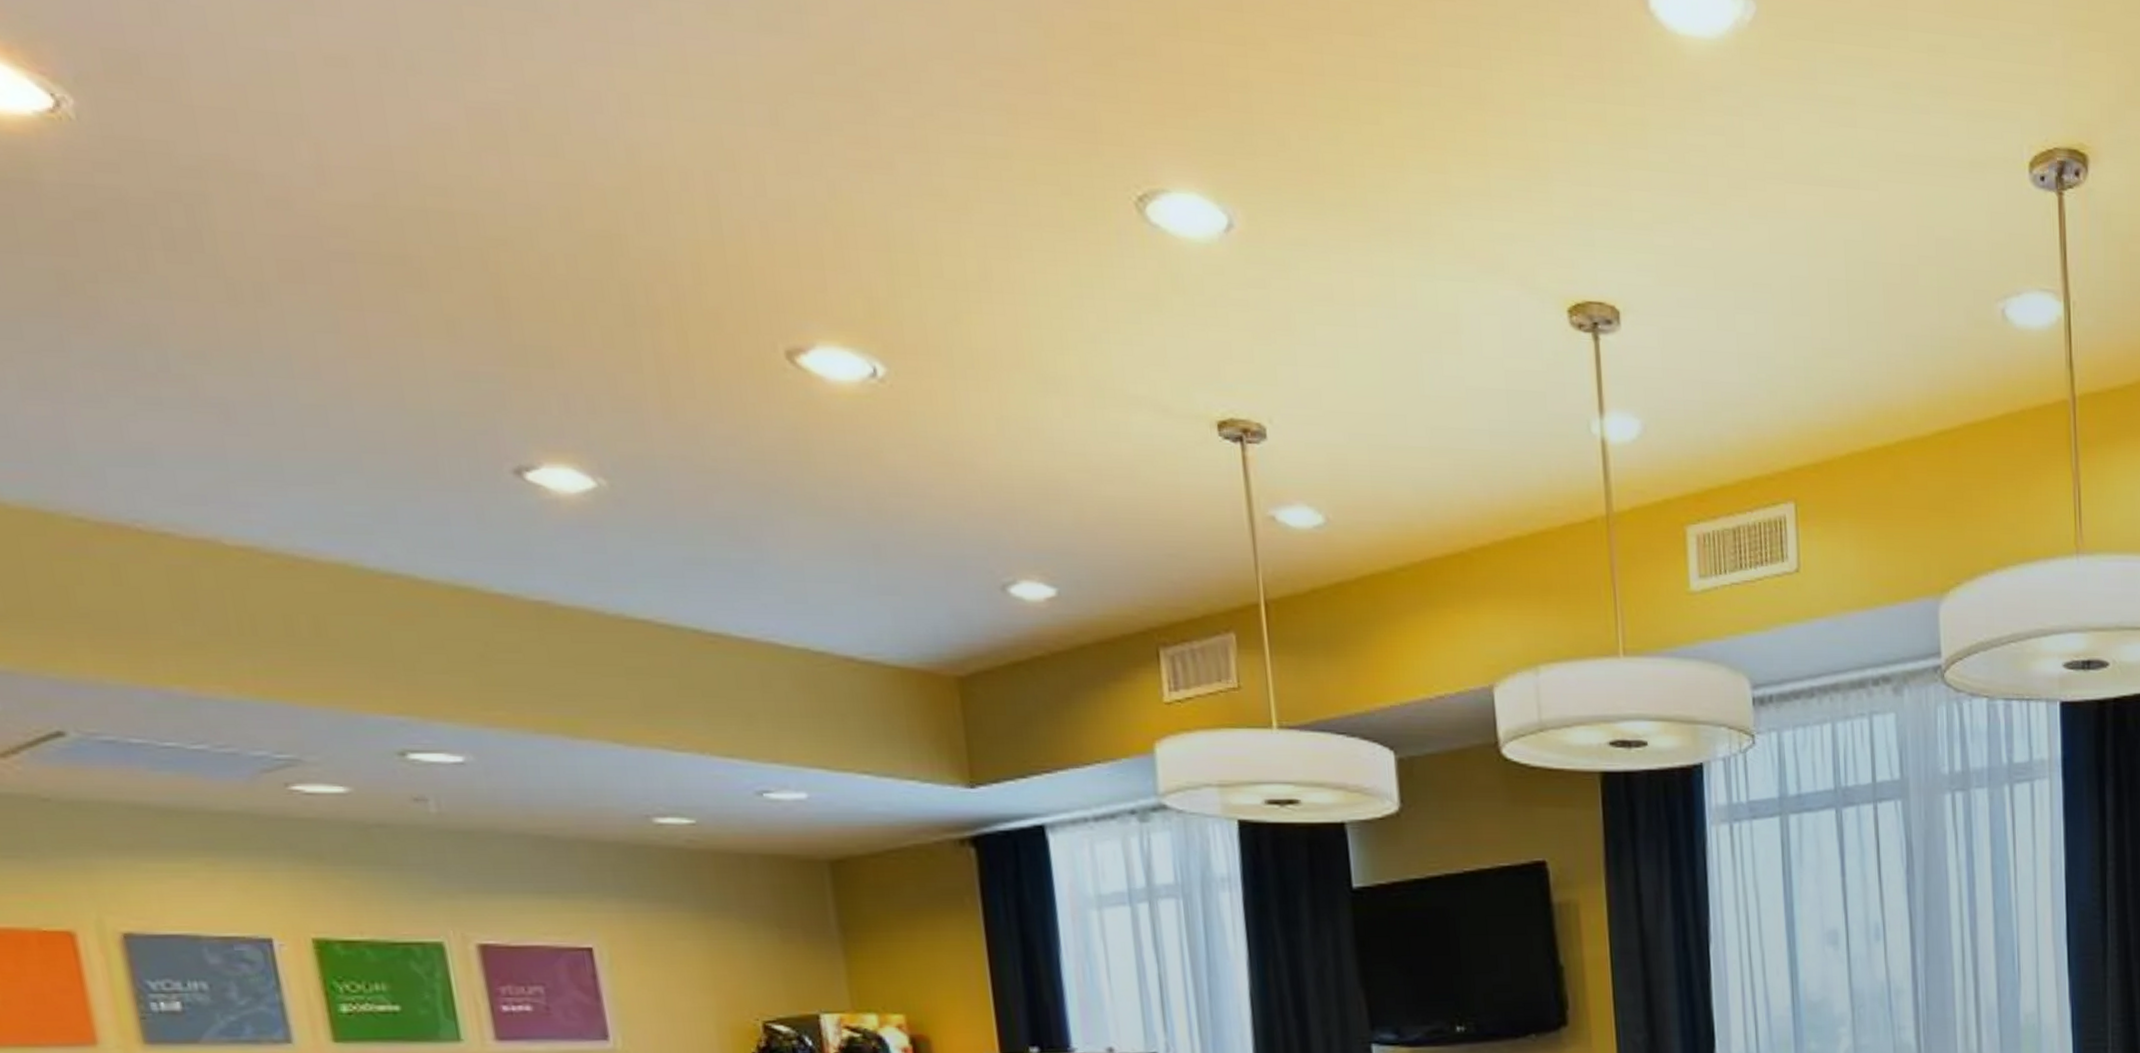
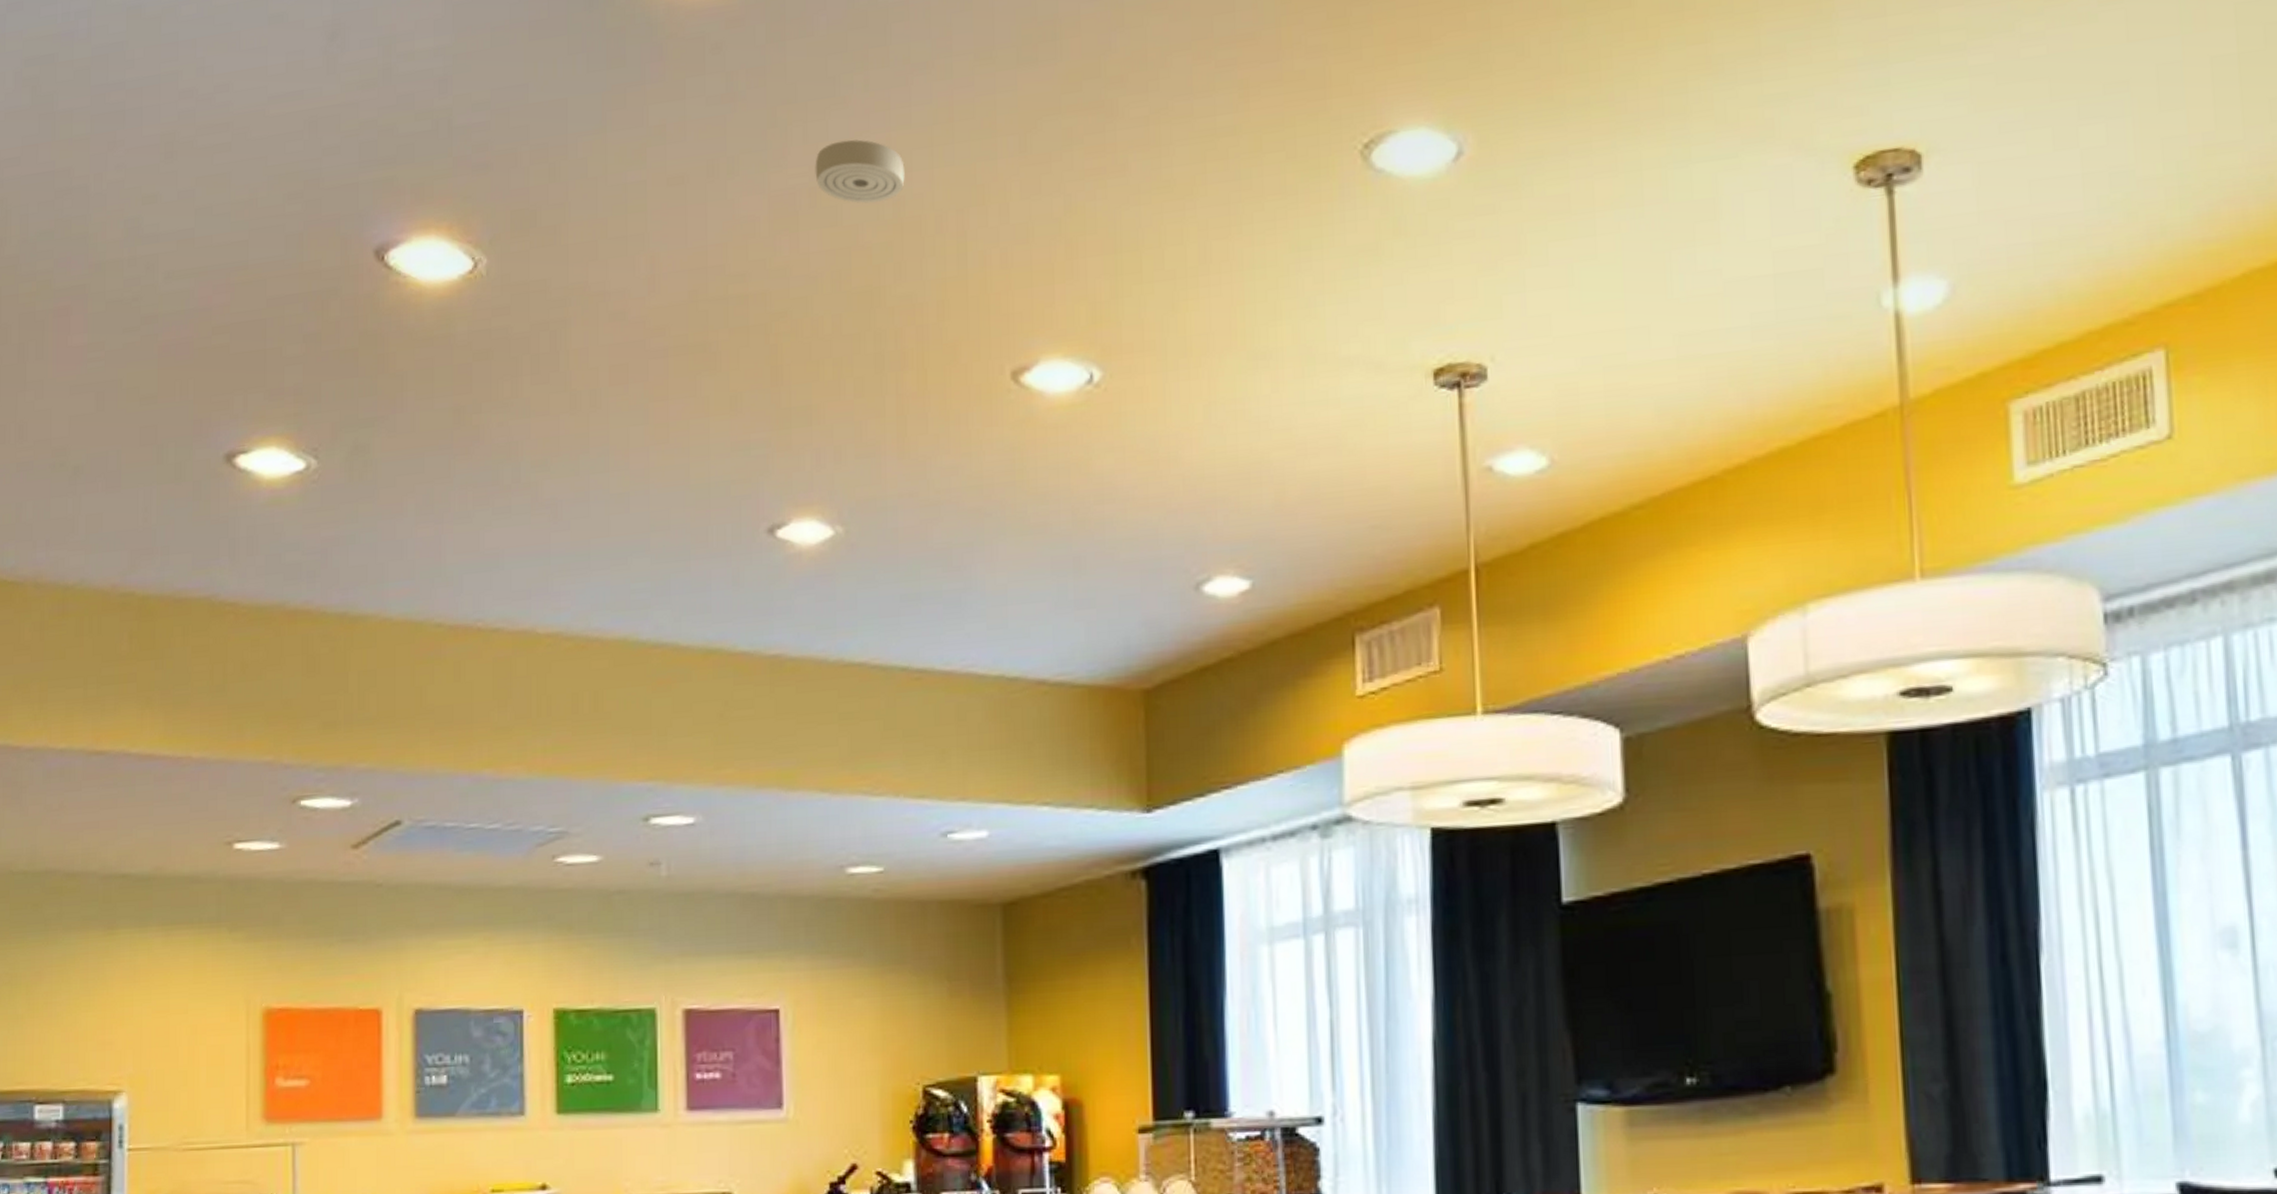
smoke detector: none [521,63,637,143] -> present [815,139,905,204]

